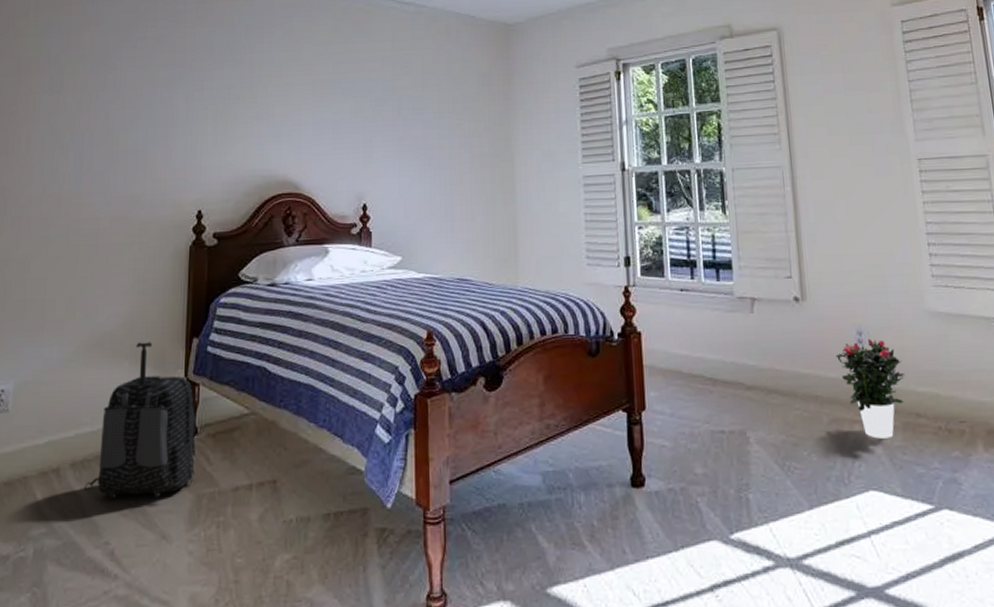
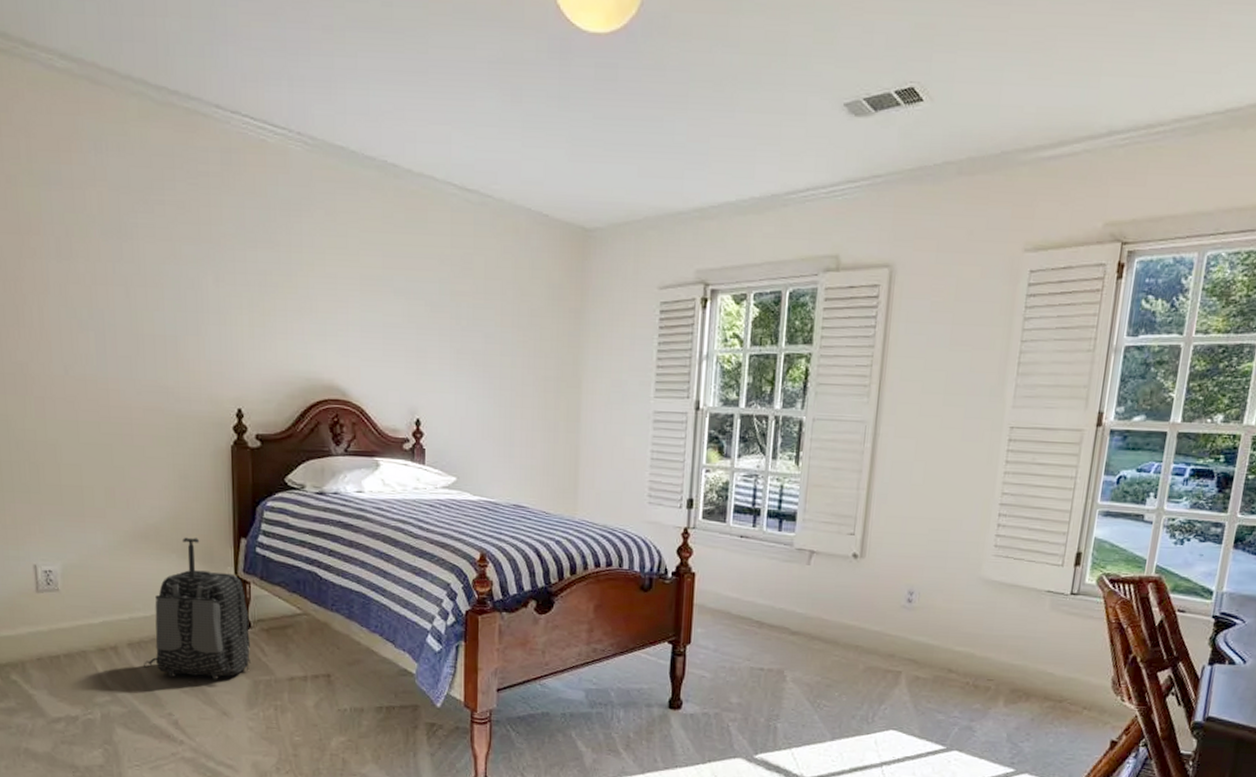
potted flower: present [835,339,906,439] -> none [882,599,947,688]

